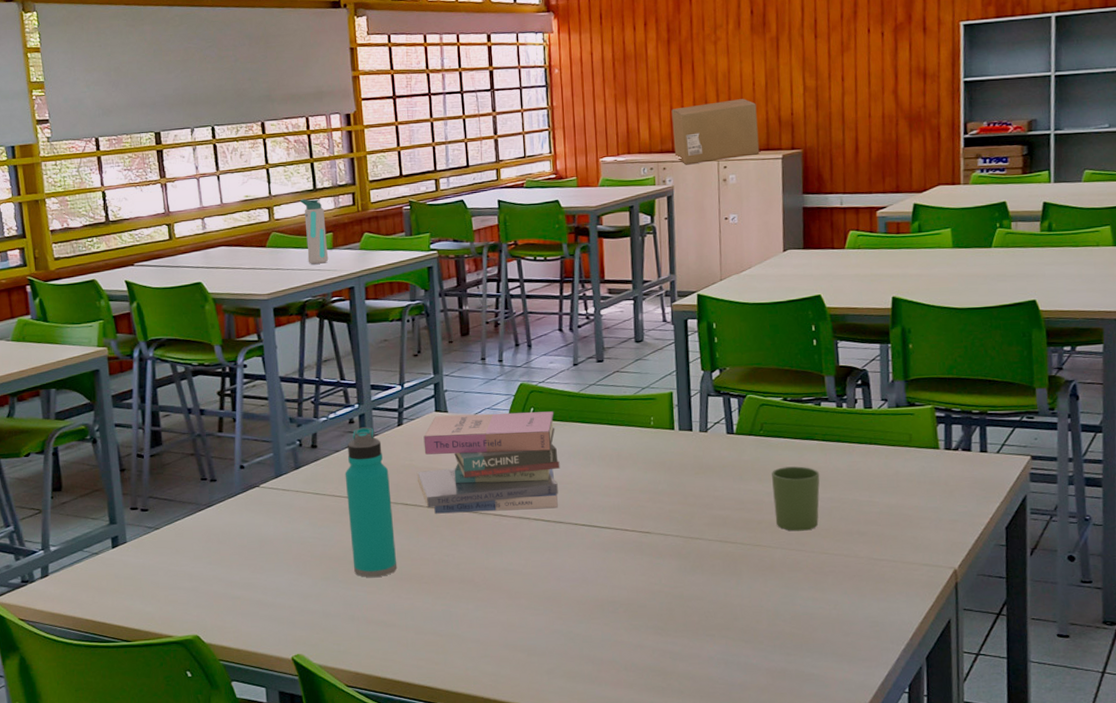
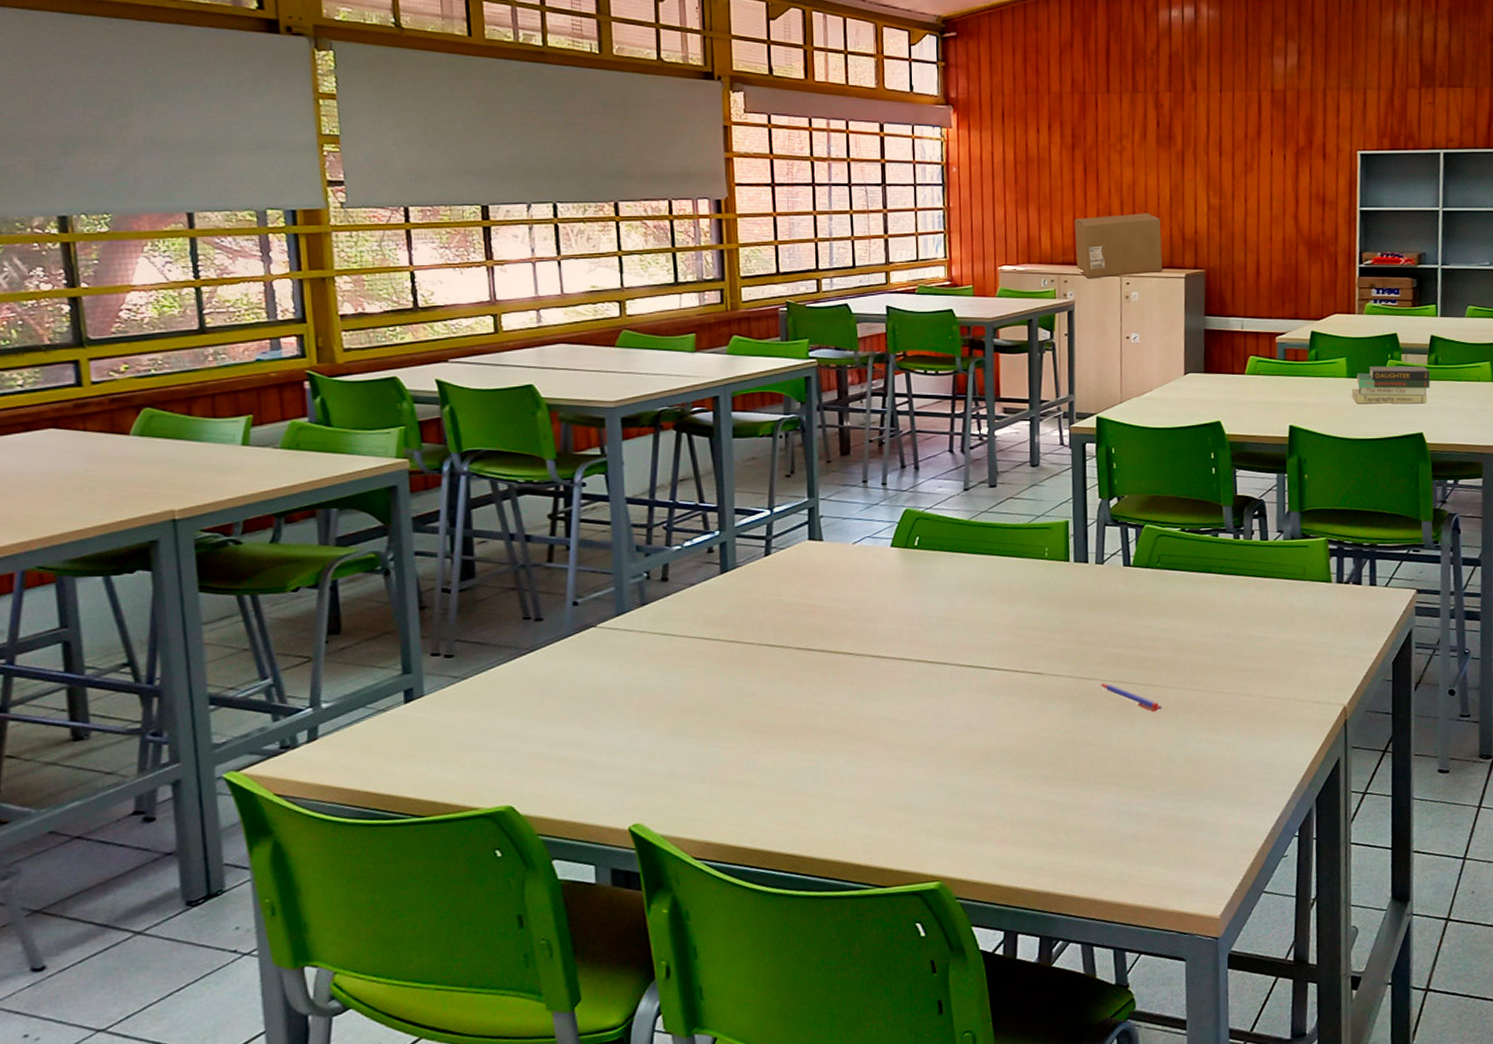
water bottle: present [300,199,329,264] -> none [658,293,690,369]
water bottle: present [345,427,398,577] -> none [700,557,759,731]
books: present [416,411,560,514] -> none [785,541,947,656]
pen: none [706,542,768,571] -> present [1100,683,1162,712]
mug: present [772,466,820,531] -> none [1168,600,1216,670]
books: none [957,233,1044,273] -> present [1351,366,1430,404]

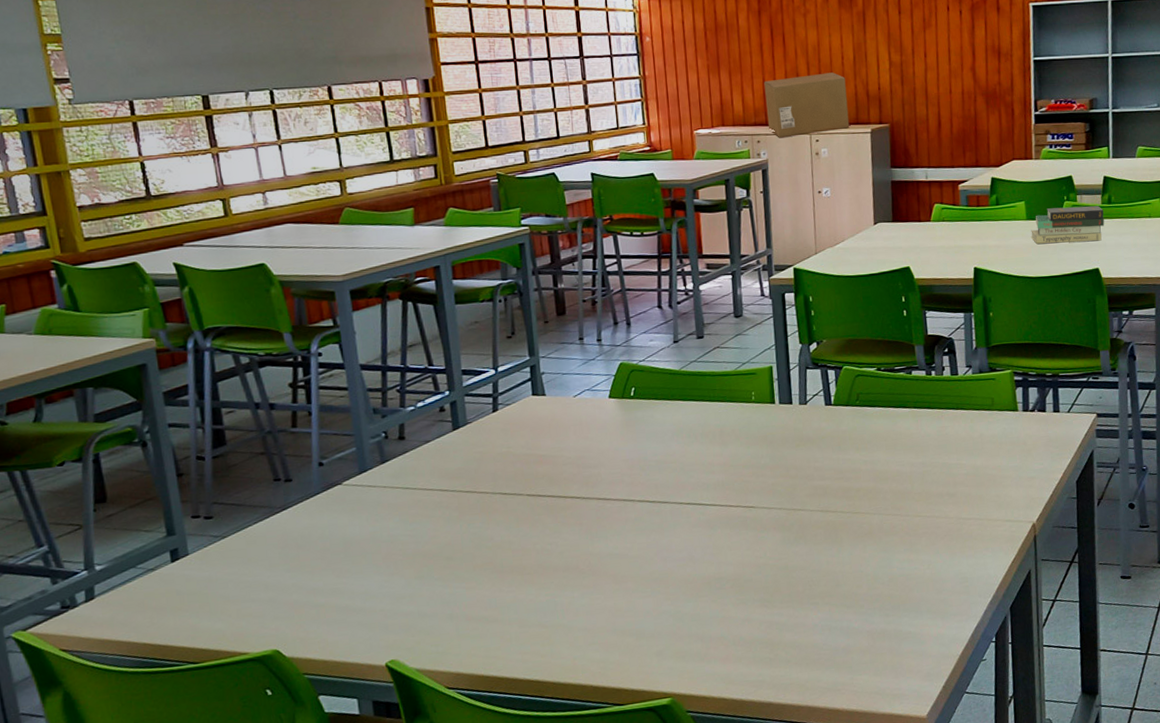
pen: present [1100,683,1162,712] -> none [808,513,867,537]

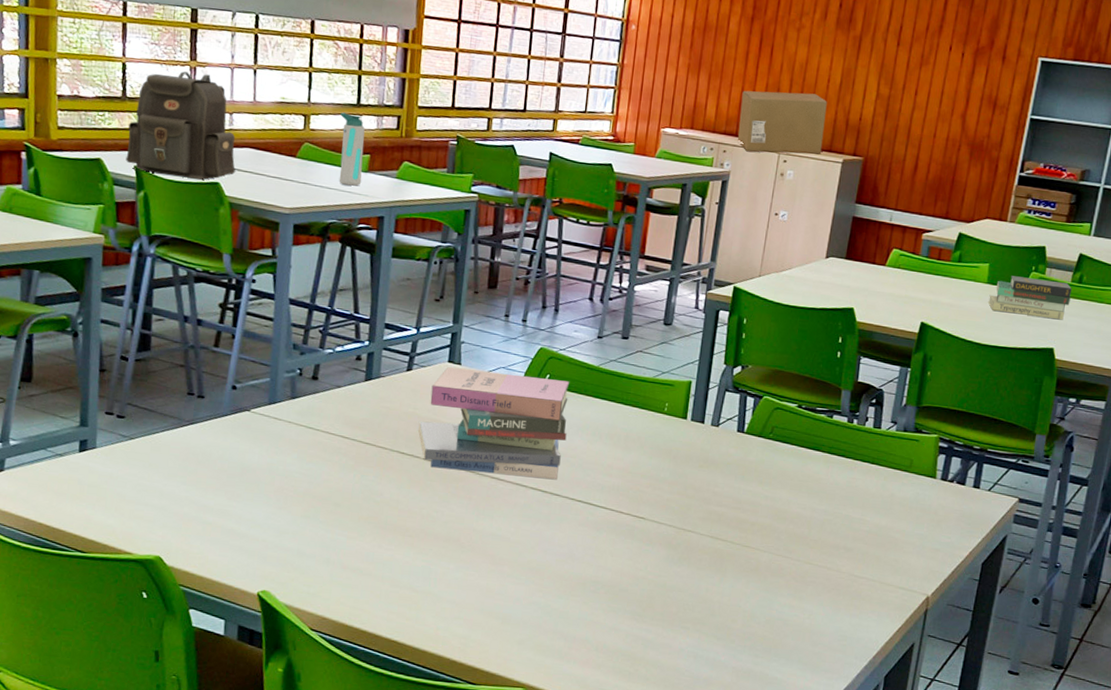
backpack: none [158,158,280,268] -> present [126,71,236,180]
water bottle: none [376,171,411,242] -> present [339,112,365,186]
books: none [514,390,663,502] -> present [418,367,570,480]

